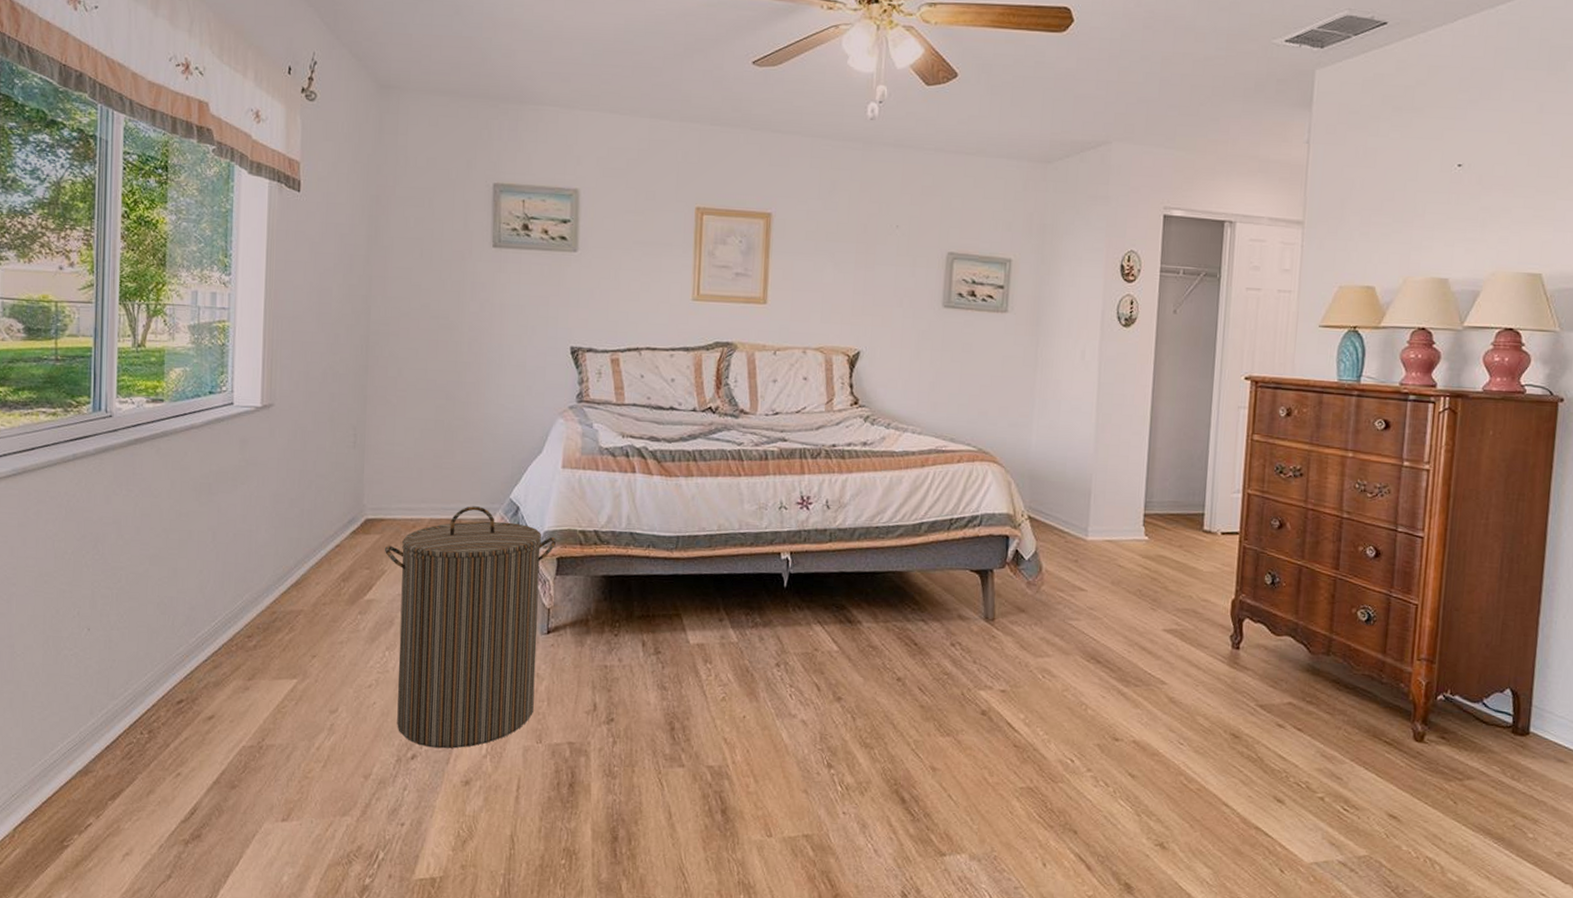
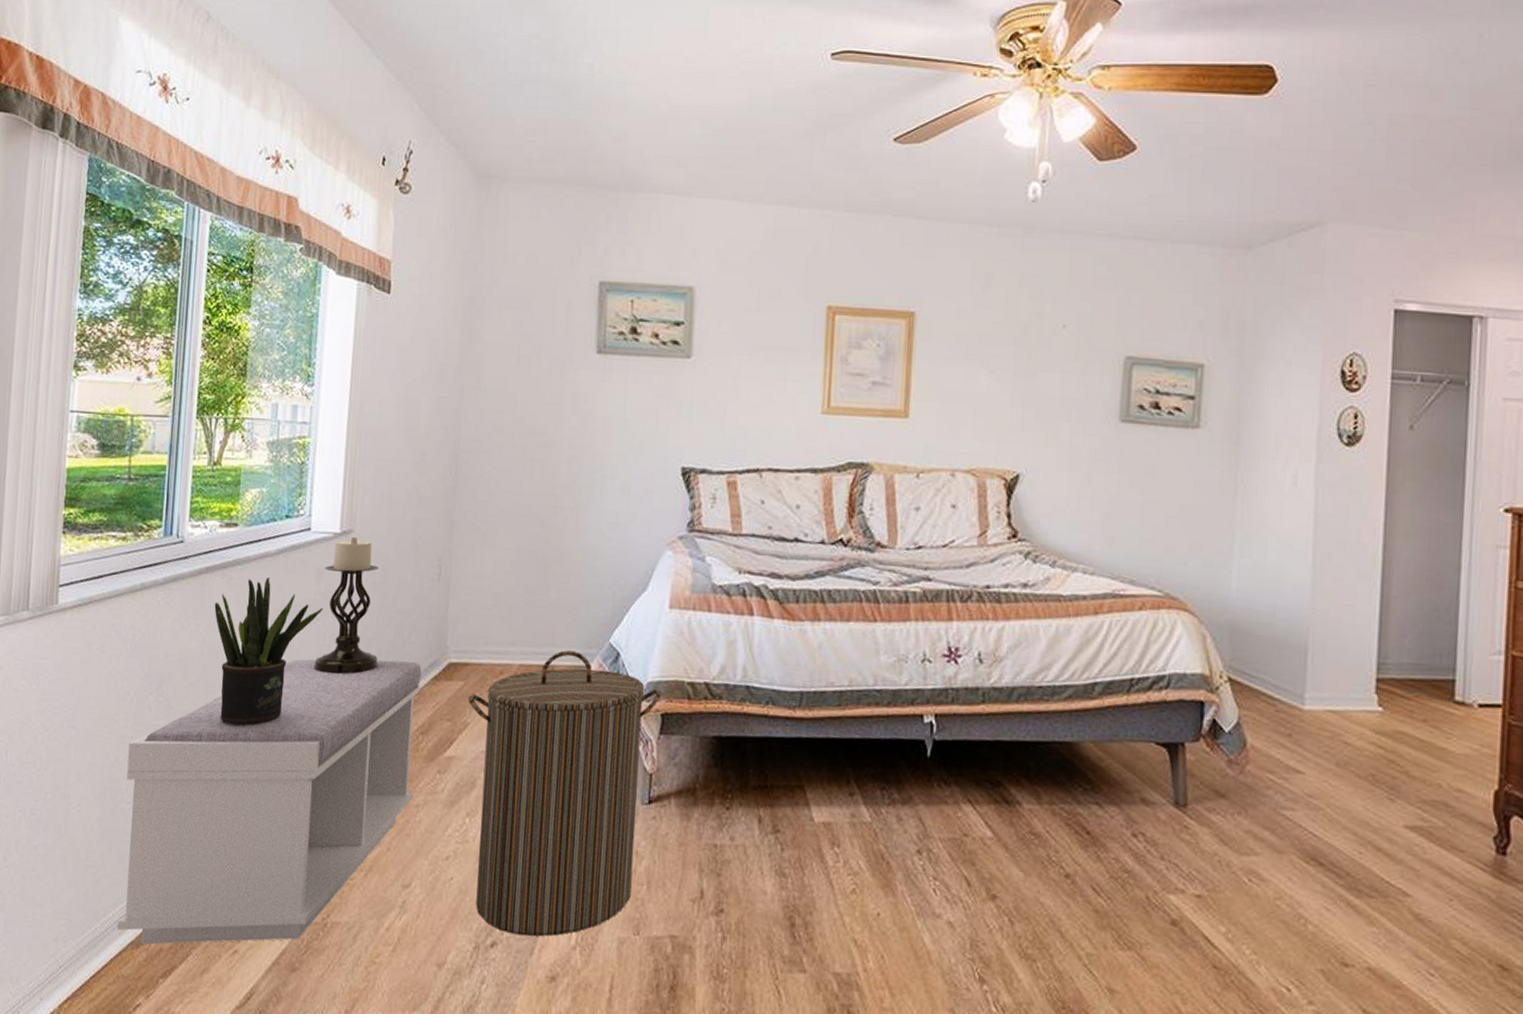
bench: none [65,518,341,772] -> present [117,659,422,945]
potted plant: none [144,447,248,577] -> present [214,577,323,725]
candle holder: none [241,409,302,531] -> present [313,536,379,674]

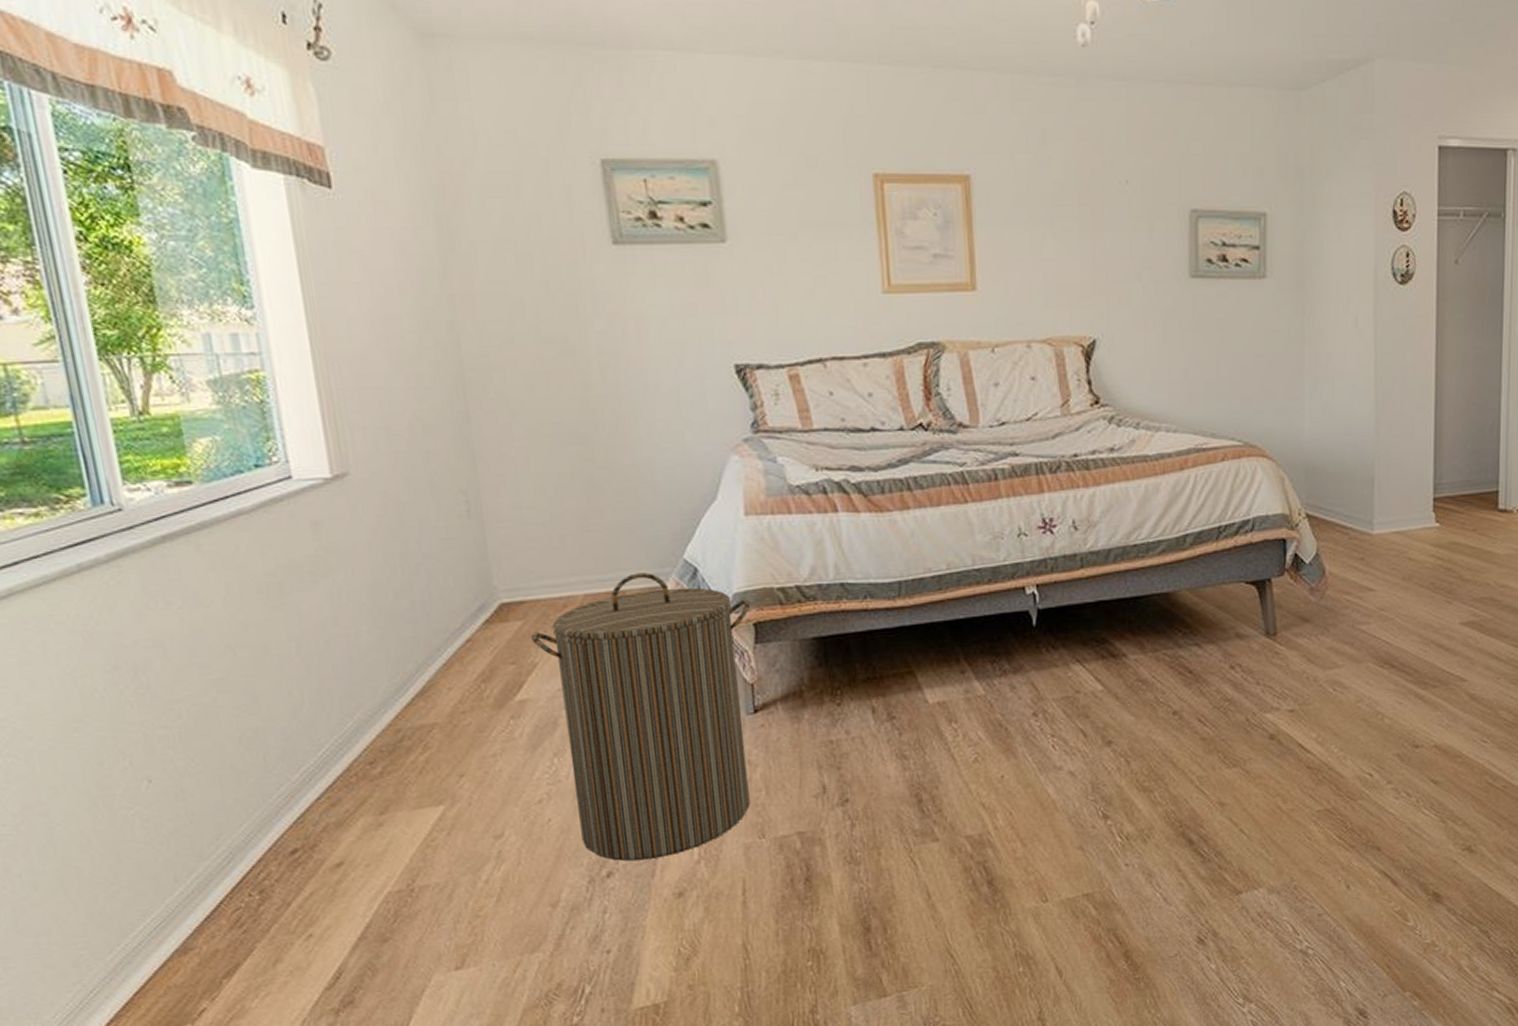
bench: present [117,659,422,945] -> none [112,609,488,949]
potted plant: present [214,577,323,725] -> none [184,538,330,705]
candle holder: present [313,536,379,674] -> none [321,479,415,635]

